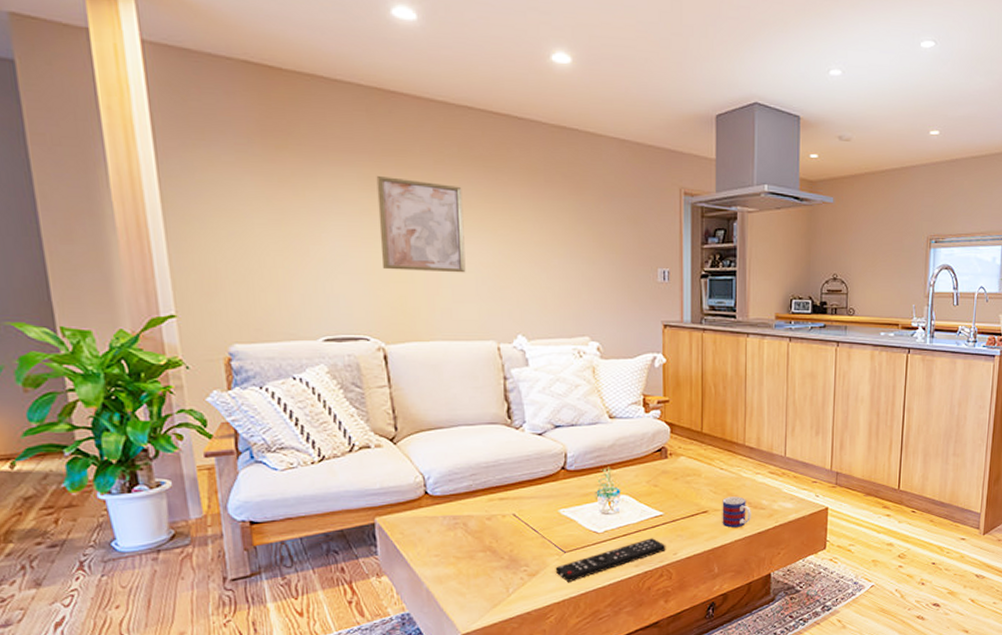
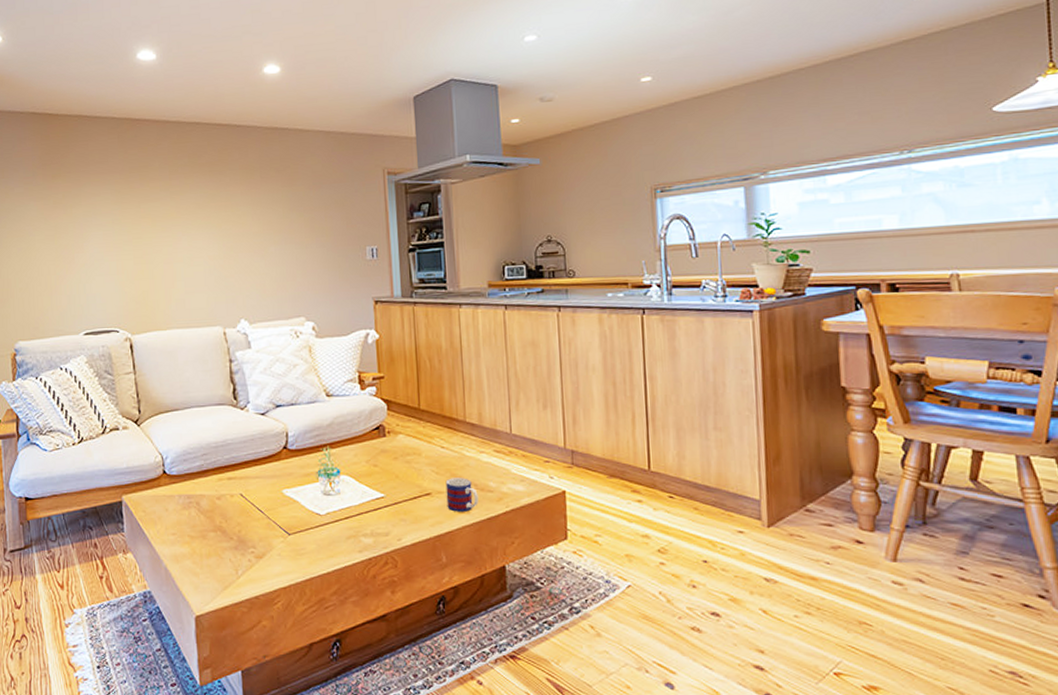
wall art: present [376,176,466,273] -> none [125,189,196,269]
remote control: present [555,538,666,582] -> none [280,522,390,566]

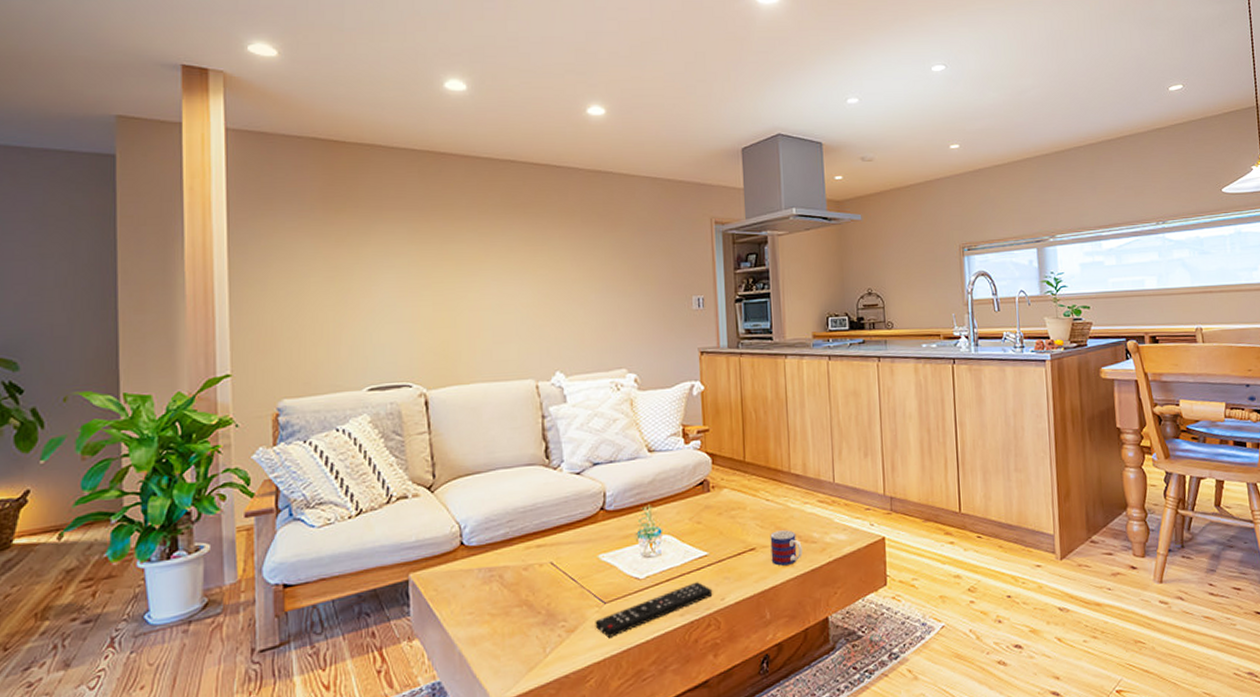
remote control: none [280,522,390,566] -> present [595,582,713,638]

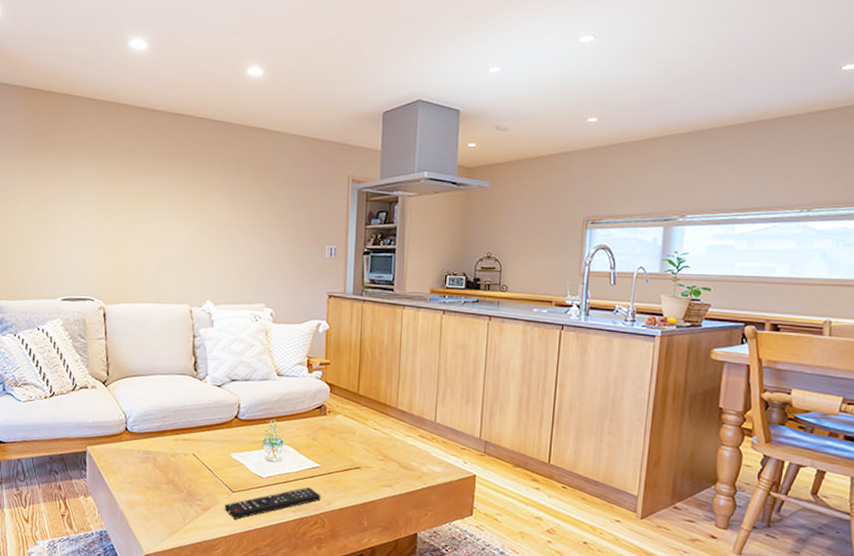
mug: present [770,530,803,566] -> none [373,456,401,486]

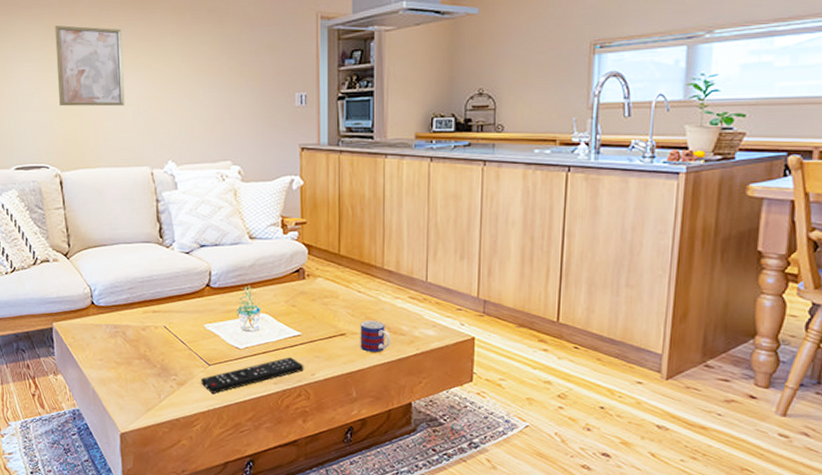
wall art: none [108,171,171,248] -> present [54,25,125,107]
mug: none [373,456,401,486] -> present [360,320,390,352]

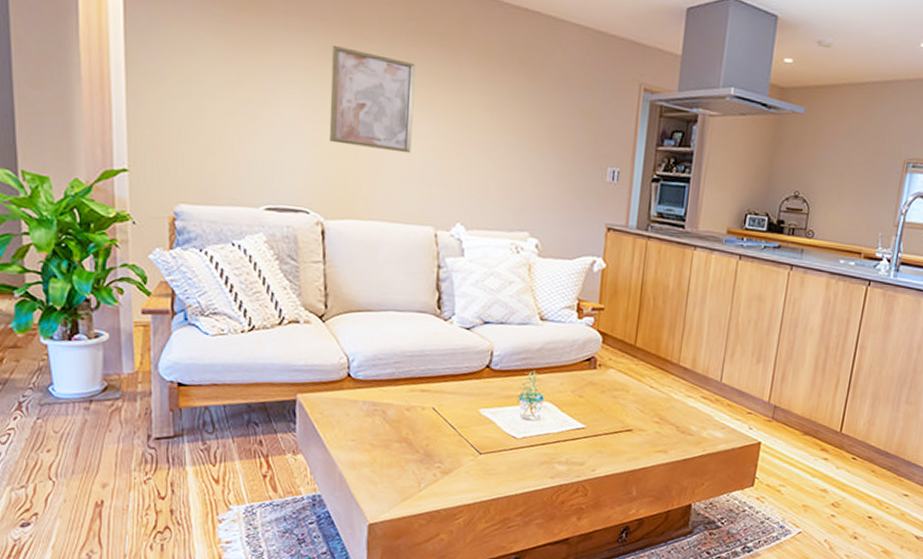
remote control: present [201,357,304,394] -> none [469,450,585,485]
mug: present [360,320,390,352] -> none [646,417,678,451]

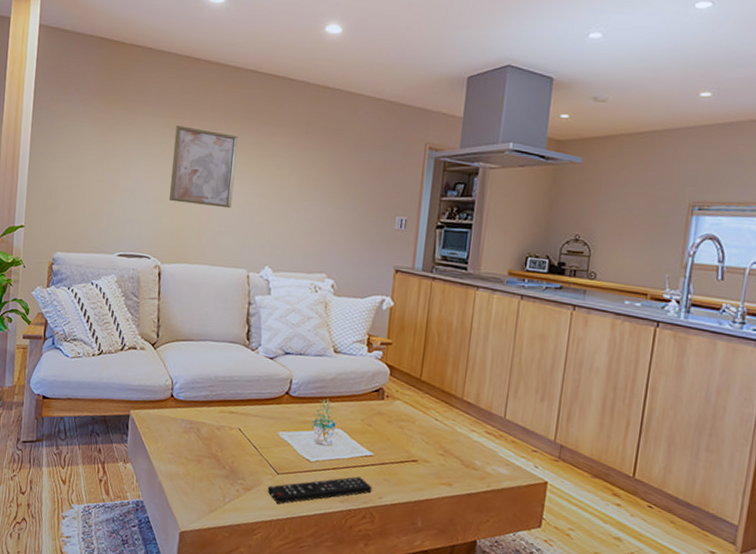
remote control: none [469,450,585,485] -> present [267,476,373,504]

